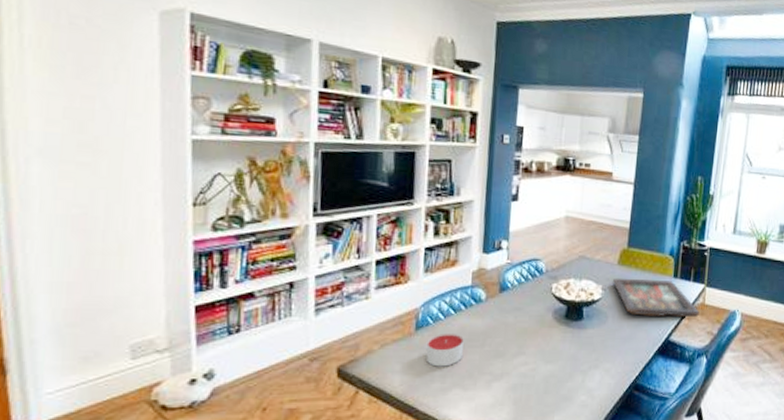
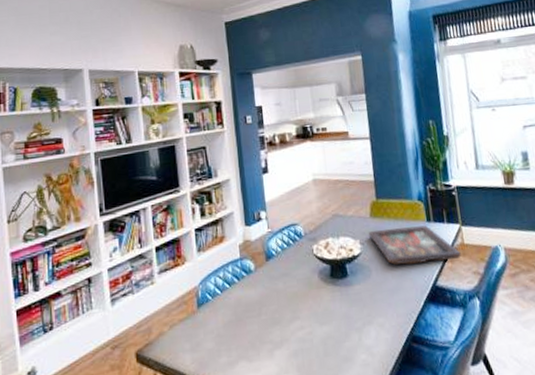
candle: present [425,332,464,367] -> none [209,305,243,342]

